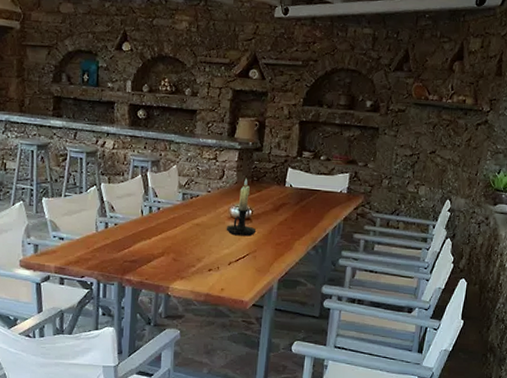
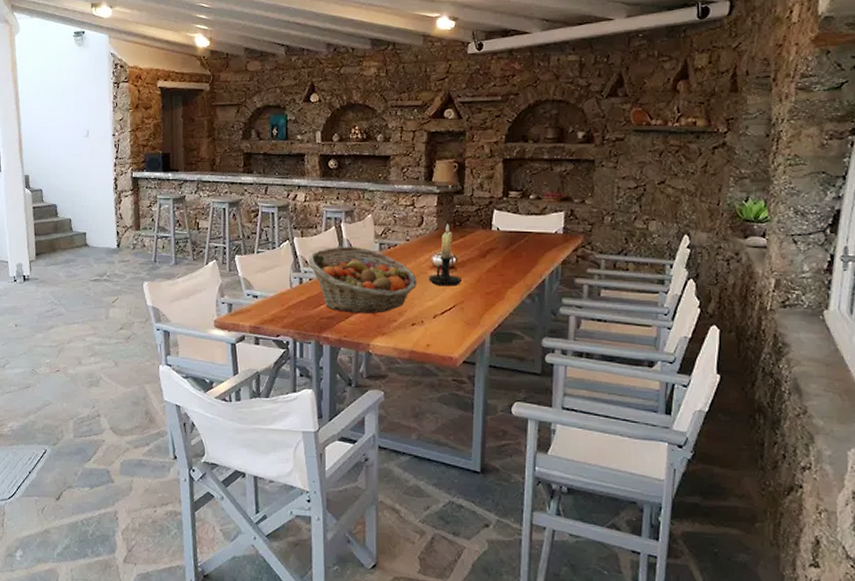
fruit basket: none [113,194,216,259] -> present [307,246,418,313]

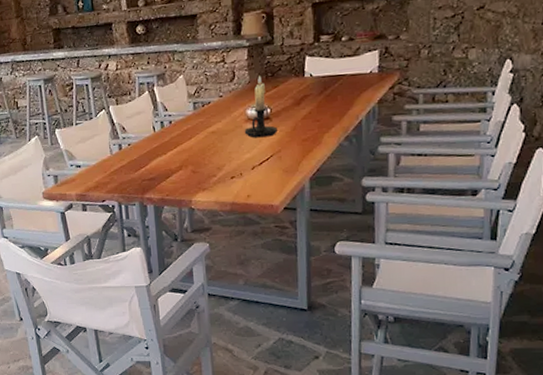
fruit basket: present [307,246,418,313] -> none [124,108,234,173]

